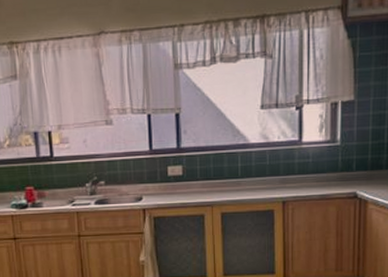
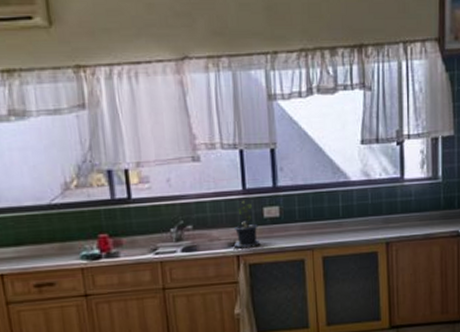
potted plant: none [140,160,163,204] -> present [233,200,259,250]

